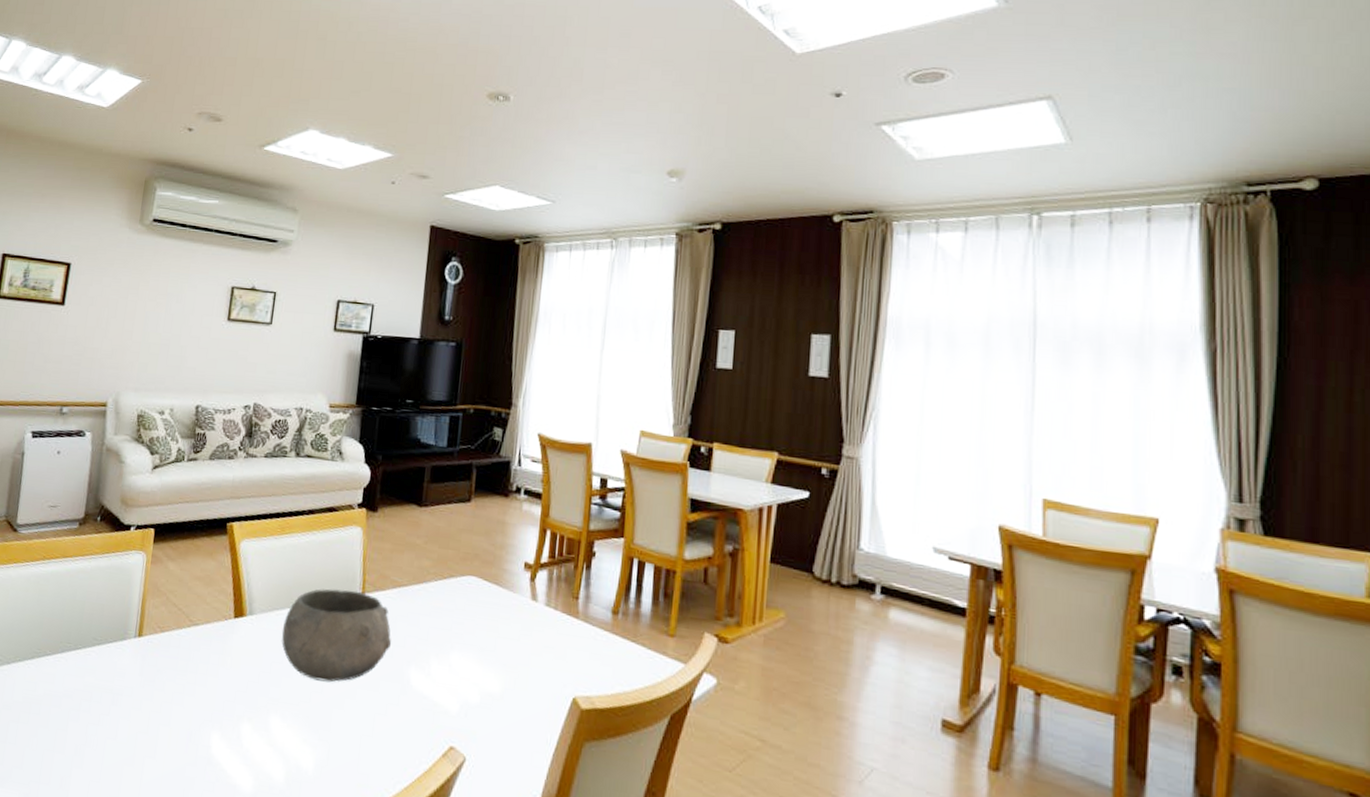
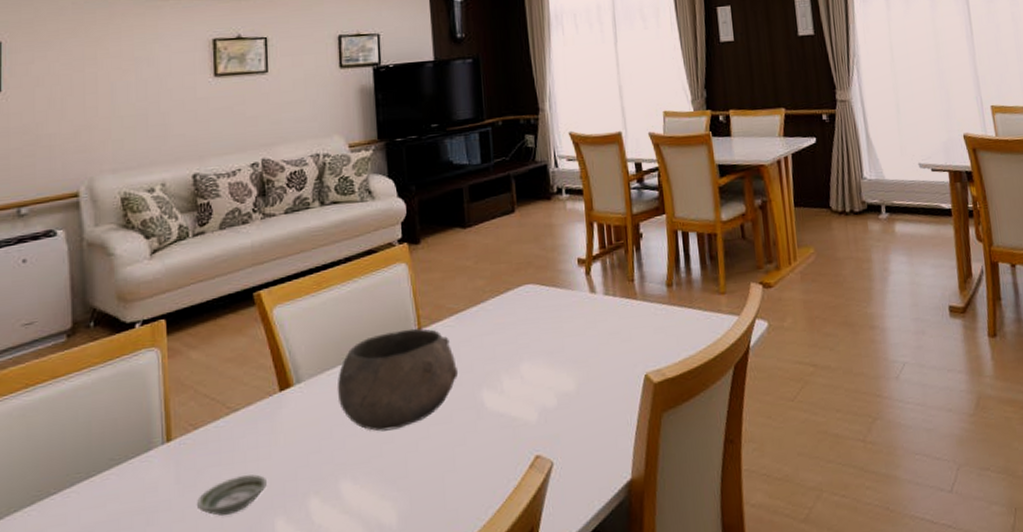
saucer: none [152,683,211,716] -> present [197,474,267,516]

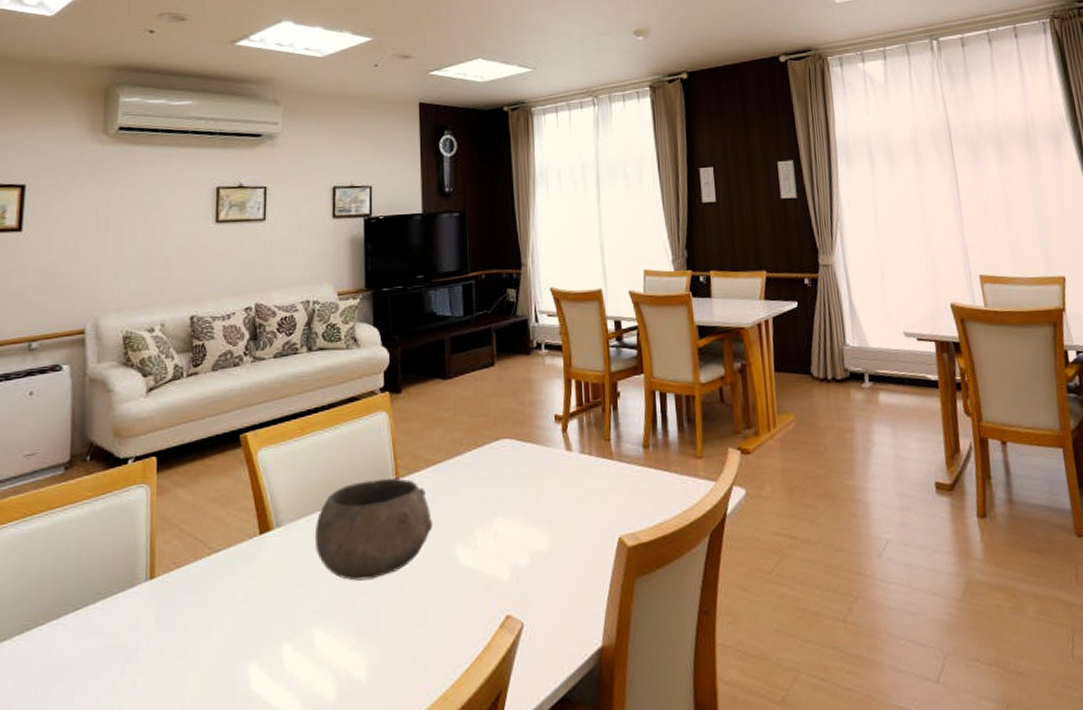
saucer: present [197,474,267,516] -> none [175,617,242,657]

